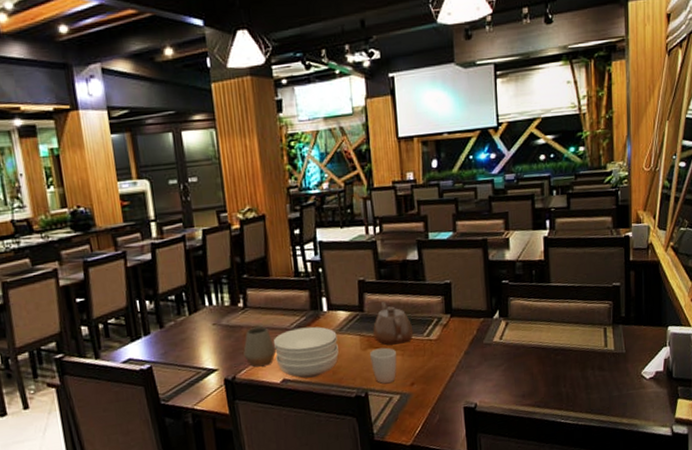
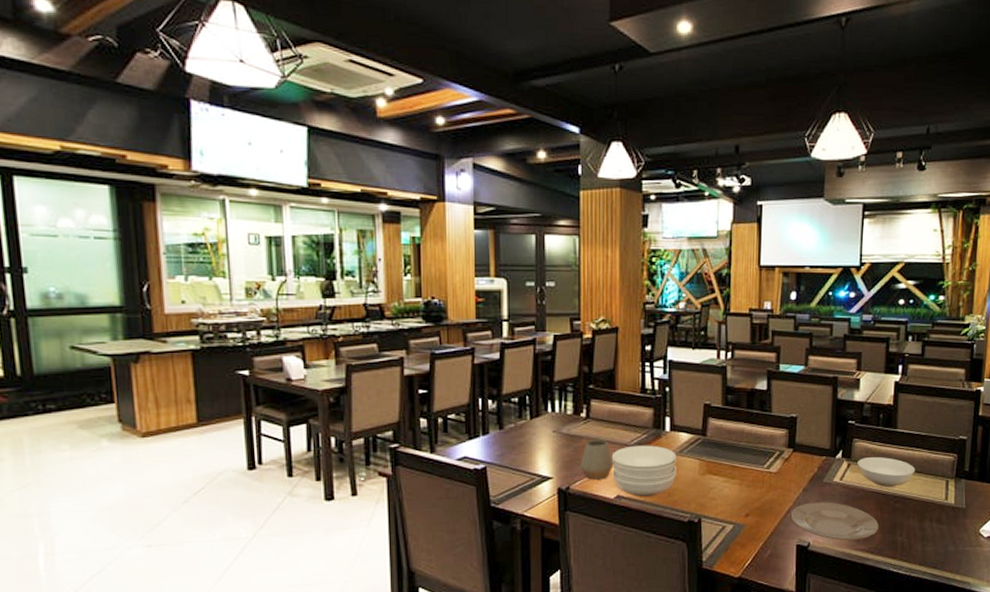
cup: present [370,347,397,384] -> none [707,475,734,512]
teapot: present [372,301,414,345] -> none [712,427,754,473]
plate: none [455,362,543,398] -> present [790,502,880,541]
bowl: none [515,312,573,342] -> present [857,457,915,487]

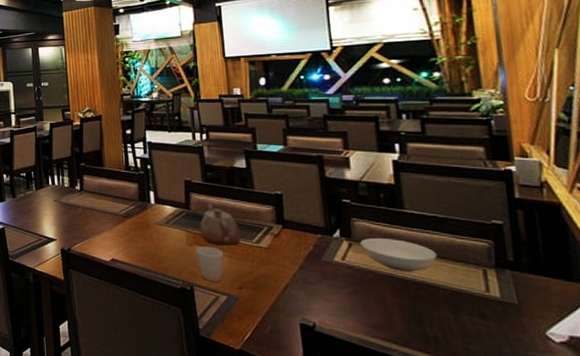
cup: present [581,439,614,480] -> none [78,209,107,244]
bowl: present [611,445,677,497] -> none [104,215,165,262]
cup: none [707,475,734,512] -> present [196,246,224,283]
teapot: none [712,427,754,473] -> present [198,202,242,246]
plate: present [790,502,880,541] -> none [288,281,401,327]

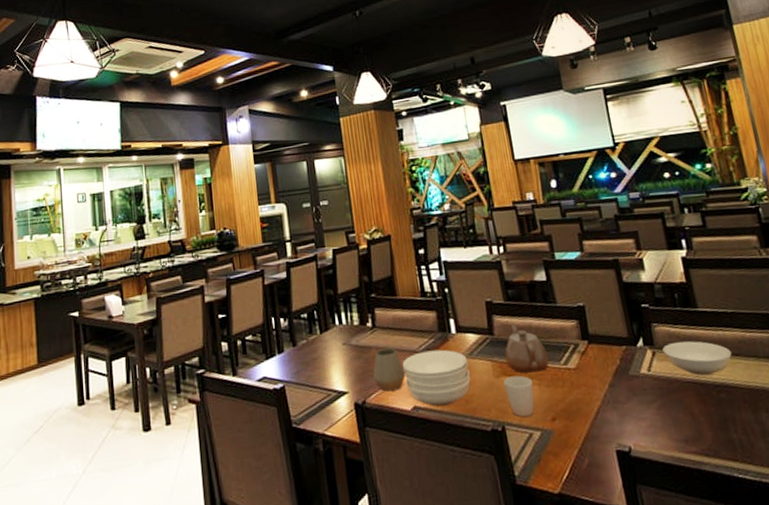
cup: none [78,209,107,244] -> present [373,348,406,392]
bowl: none [104,215,165,262] -> present [402,349,471,407]

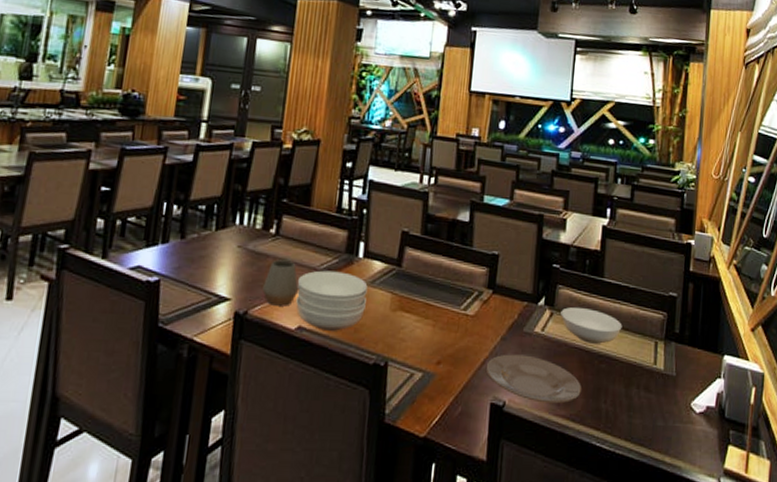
teapot: present [504,324,550,373] -> none [406,259,451,313]
cup: present [504,375,535,418] -> none [397,312,427,357]
plate: none [601,397,708,443] -> present [485,354,582,404]

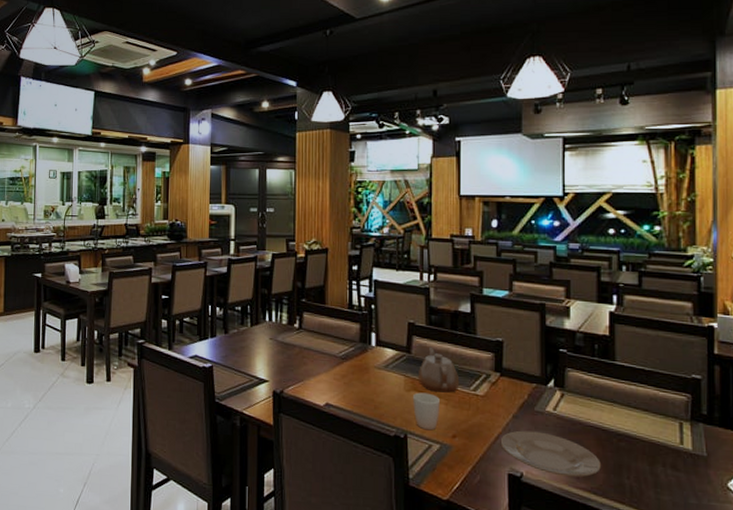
cup: present [262,259,299,306] -> none [293,349,323,387]
bowl: present [296,270,368,331] -> none [321,357,382,408]
cup: none [397,312,427,357] -> present [413,392,440,431]
teapot: none [406,259,451,313] -> present [417,346,460,393]
bowl: present [561,307,622,344] -> none [572,389,641,424]

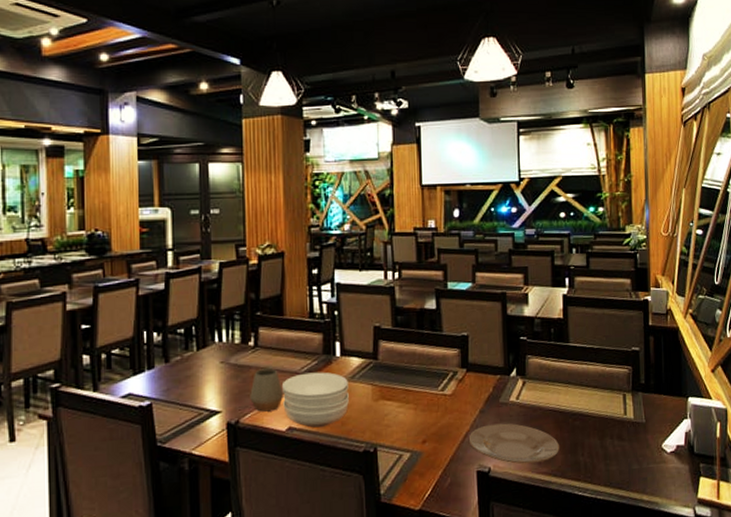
cup: none [293,349,323,387] -> present [250,368,284,412]
bowl: none [321,357,382,408] -> present [281,372,349,428]
cup: present [413,392,440,431] -> none [382,399,409,440]
teapot: present [417,346,460,393] -> none [385,350,428,398]

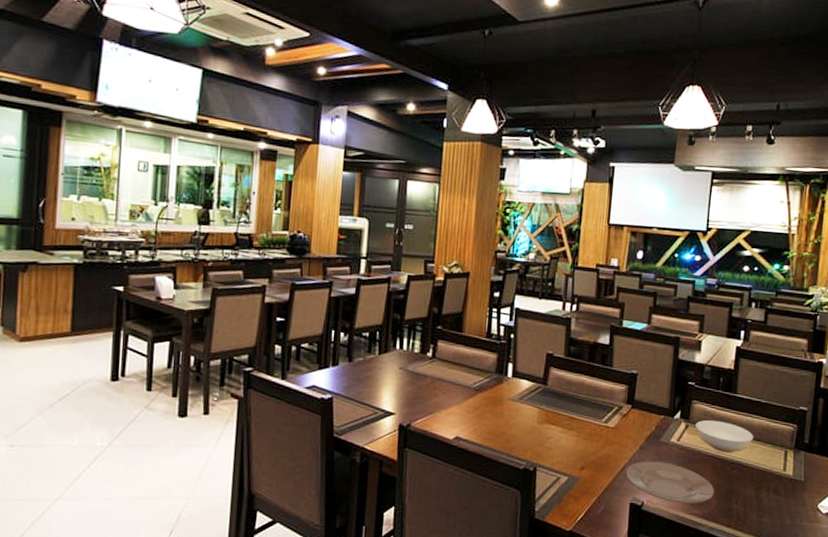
cup: present [250,368,284,412] -> none [423,379,455,420]
bowl: present [281,372,349,428] -> none [453,388,517,441]
bowl: none [532,373,591,405] -> present [695,420,754,453]

